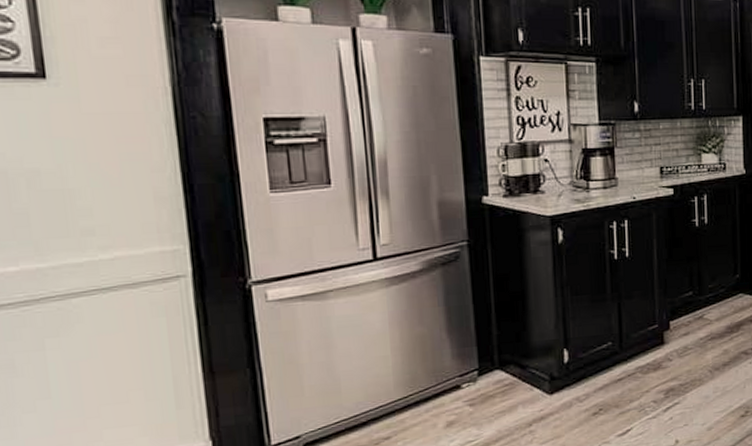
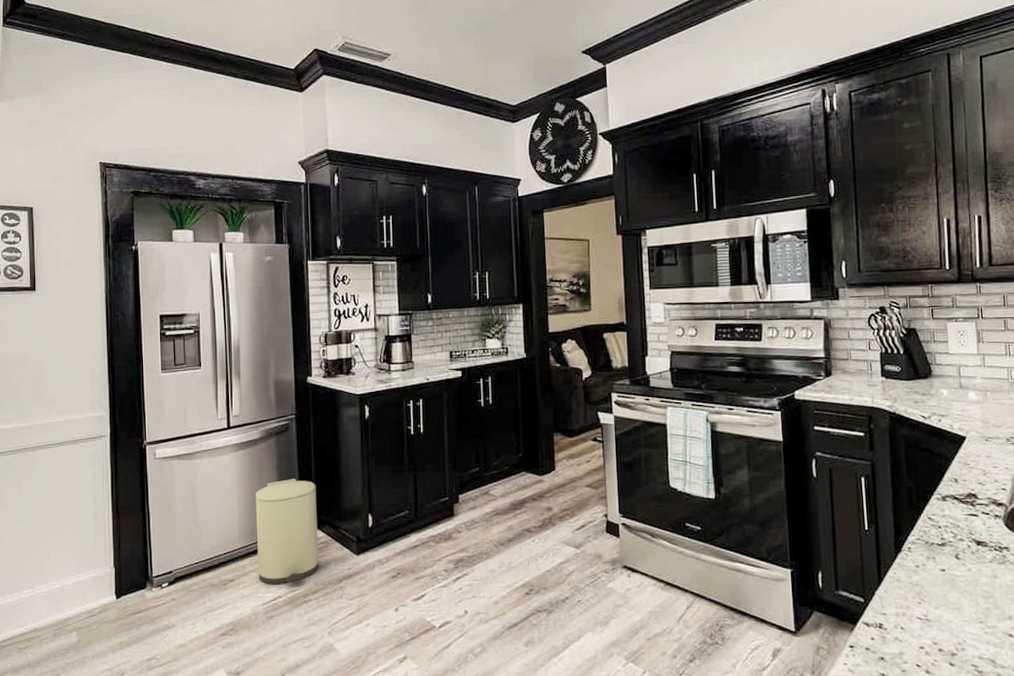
pedal bin: none [415,315,503,438] -> present [255,479,319,585]

